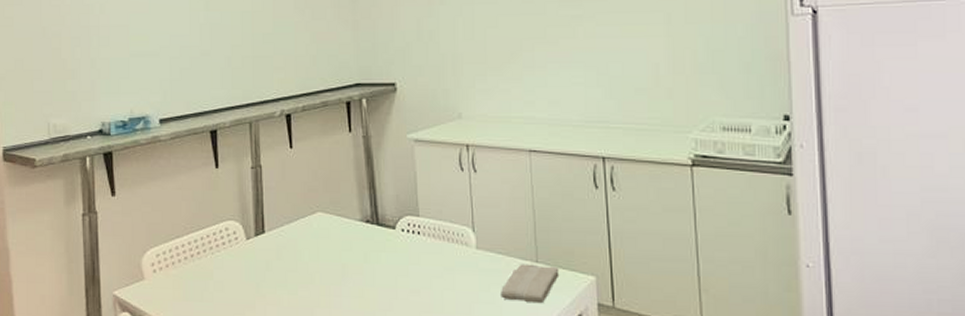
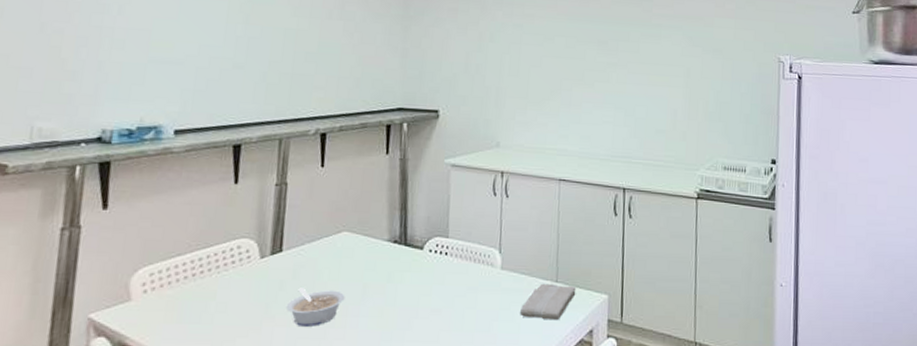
legume: none [274,268,327,306] -> present [285,288,345,327]

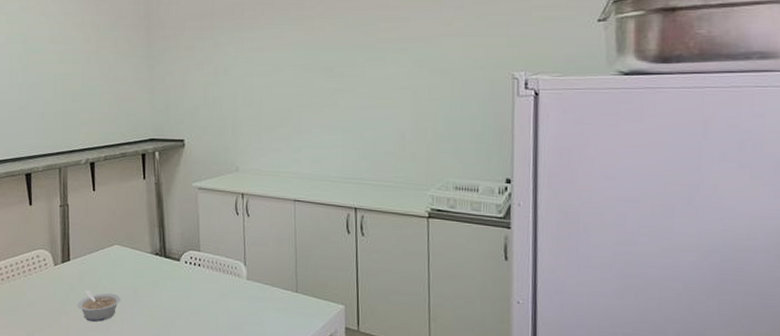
washcloth: present [520,283,576,321] -> none [266,293,315,326]

